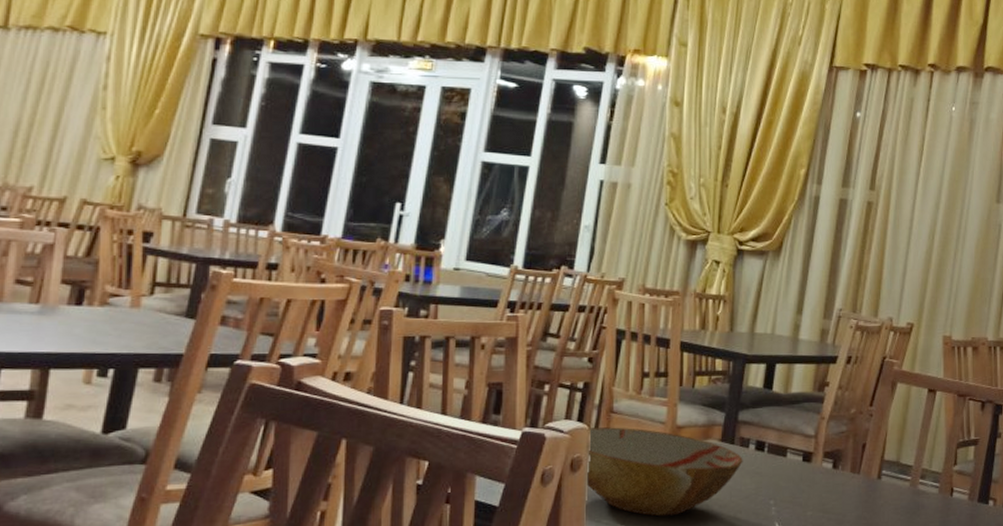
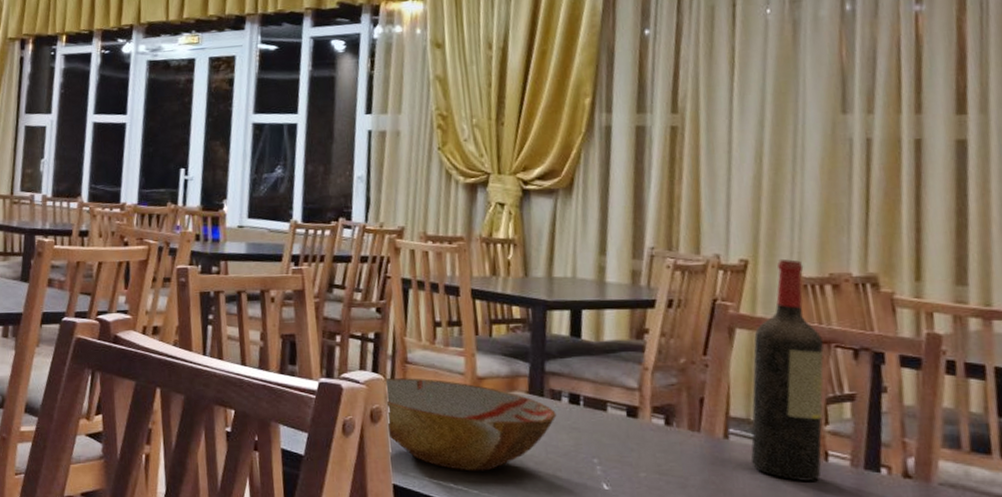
wine bottle: none [895,323,960,515] -> present [750,258,824,482]

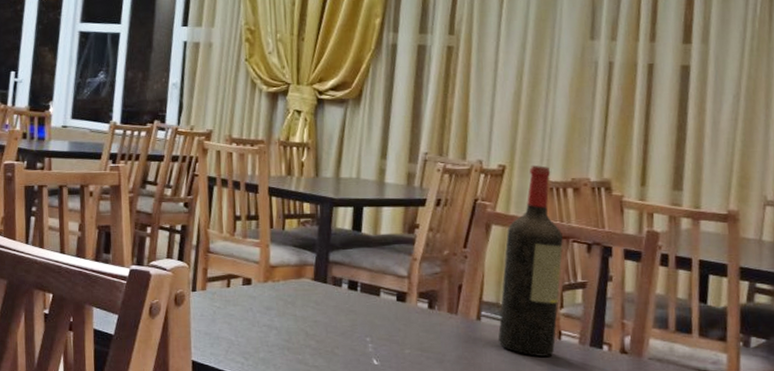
bowl: present [386,378,557,471] -> none [190,266,337,349]

